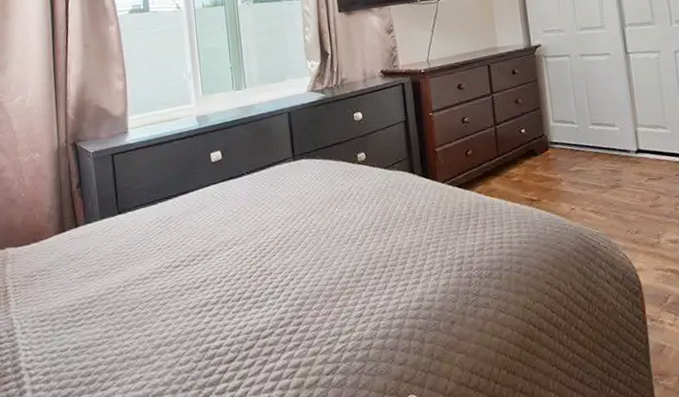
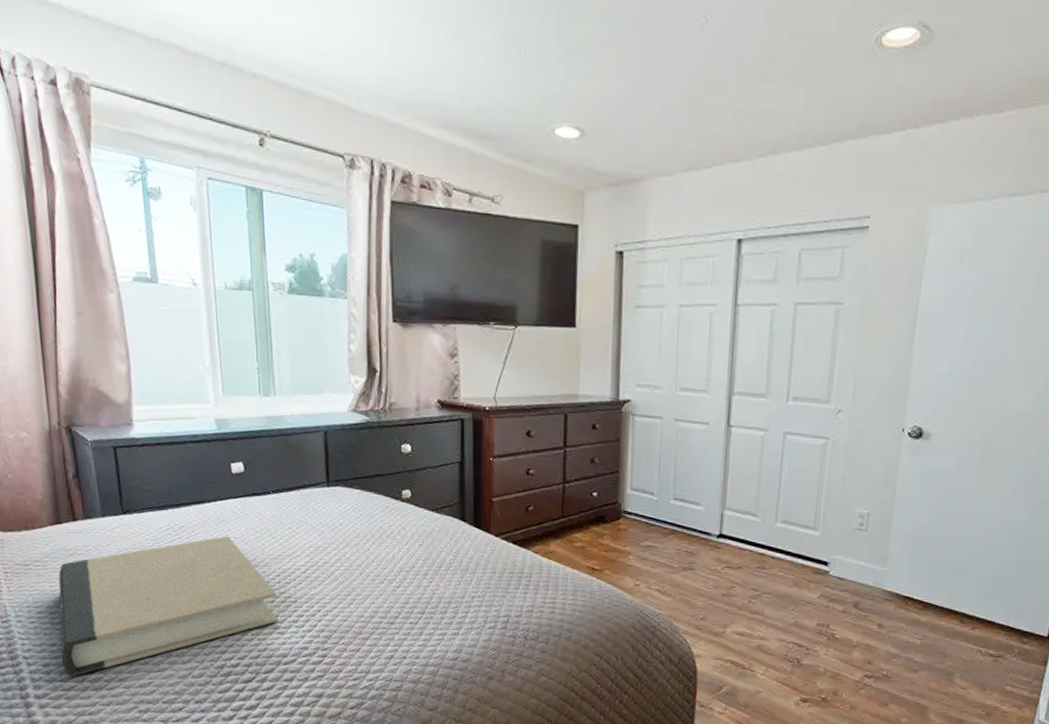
book: none [60,220,256,383] -> present [58,536,279,677]

